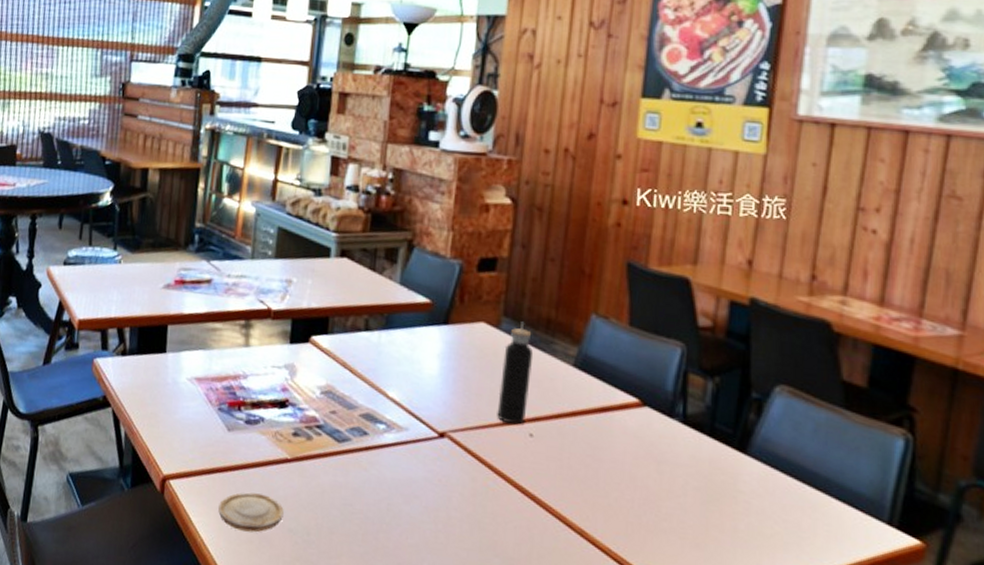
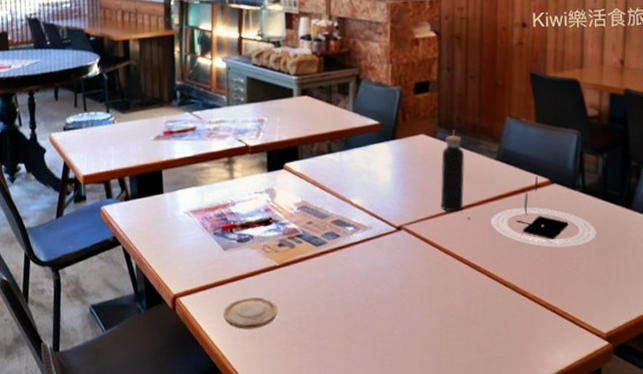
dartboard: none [558,393,697,491] -> present [491,176,596,247]

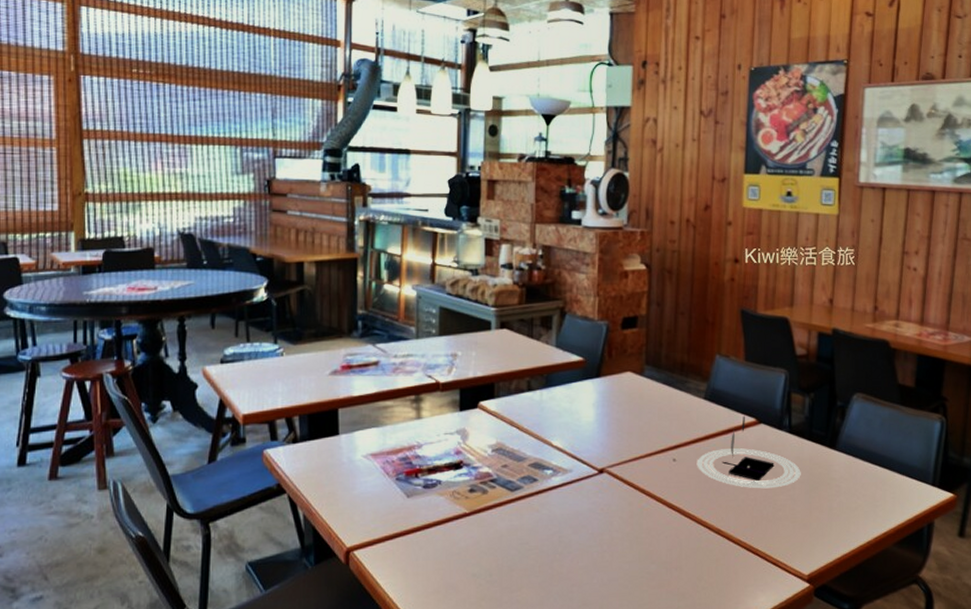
wood slice: present [223,297,278,329] -> none [404,548,466,584]
water bottle: present [440,130,465,212] -> none [646,367,672,454]

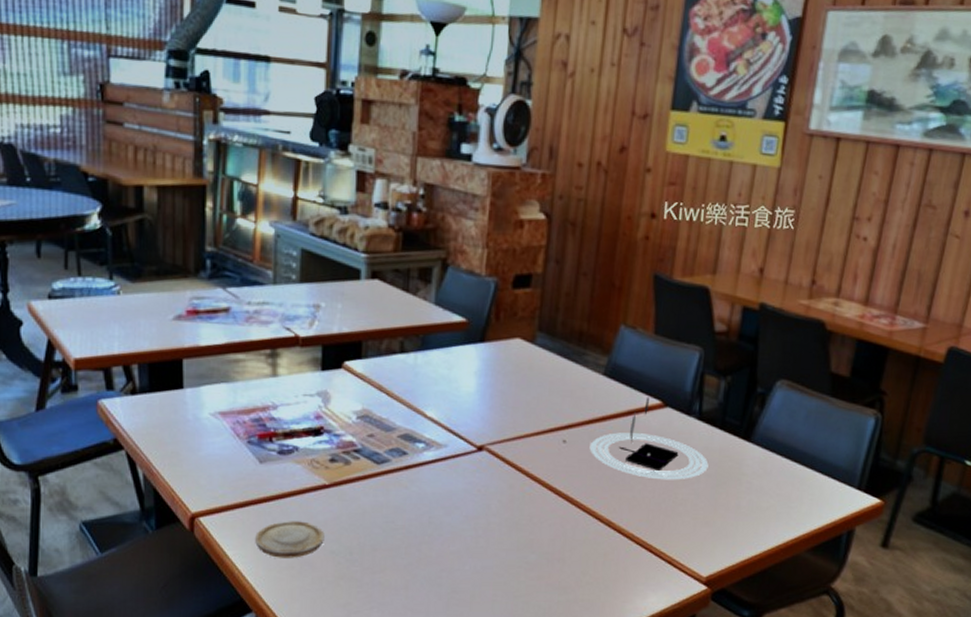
wood slice: none [404,548,466,584] -> present [255,521,325,558]

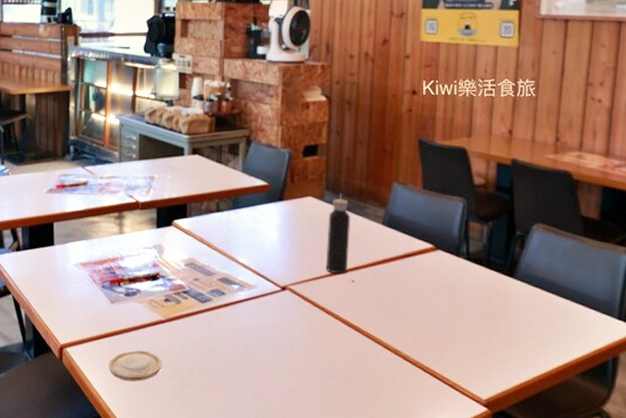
water bottle: none [532,335,567,433] -> present [326,193,351,274]
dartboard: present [589,397,709,480] -> none [374,242,479,313]

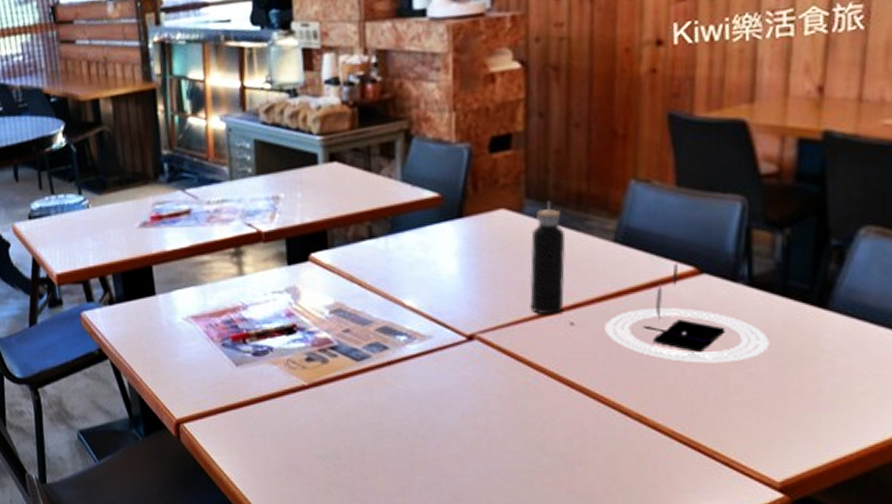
wood slice: present [109,350,162,382] -> none [239,425,309,464]
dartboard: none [374,242,479,313] -> present [604,263,769,363]

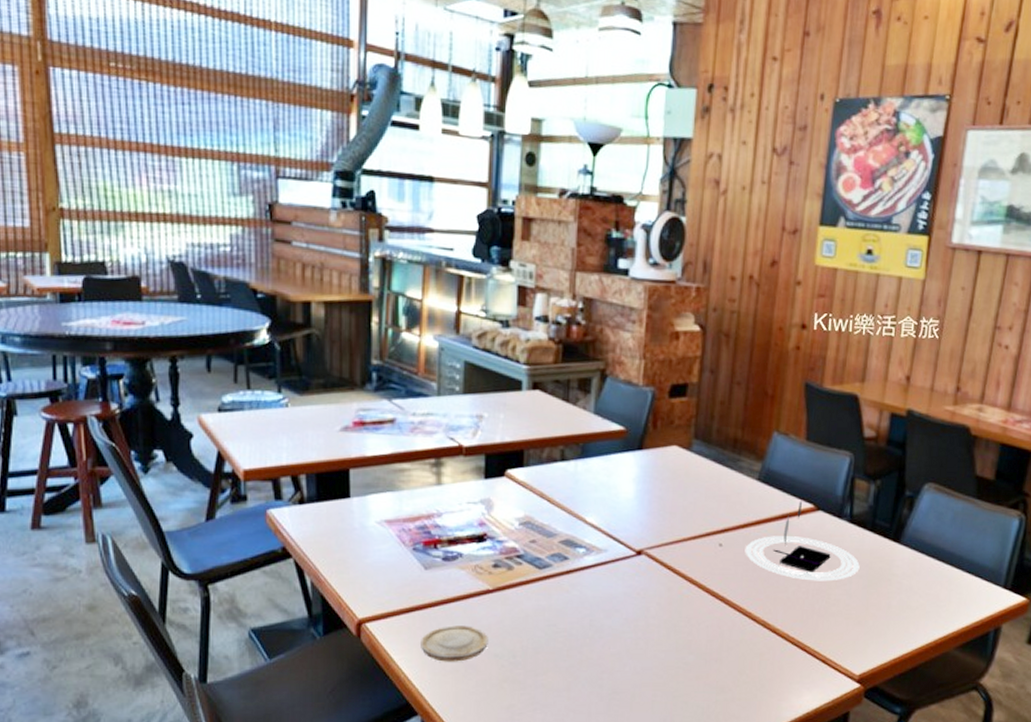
wood slice: none [239,425,309,464] -> present [421,625,488,662]
water bottle: present [529,201,566,315] -> none [689,443,722,537]

